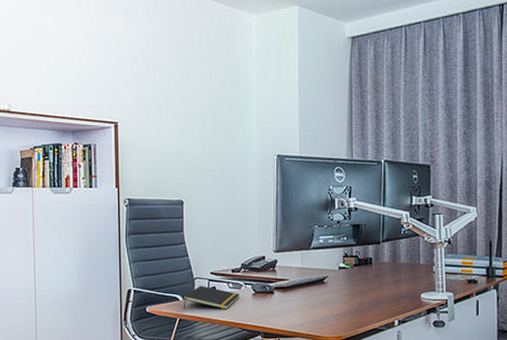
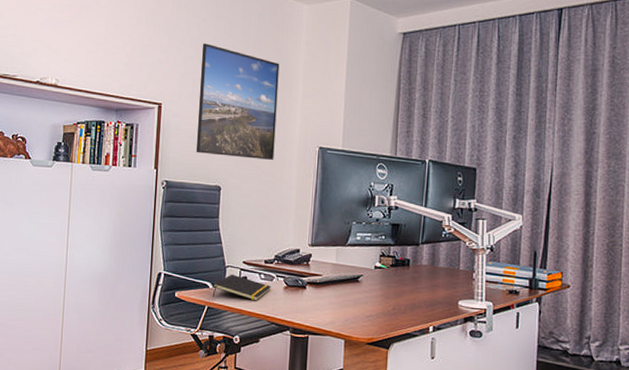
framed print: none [154,59,234,171] -> present [195,43,280,160]

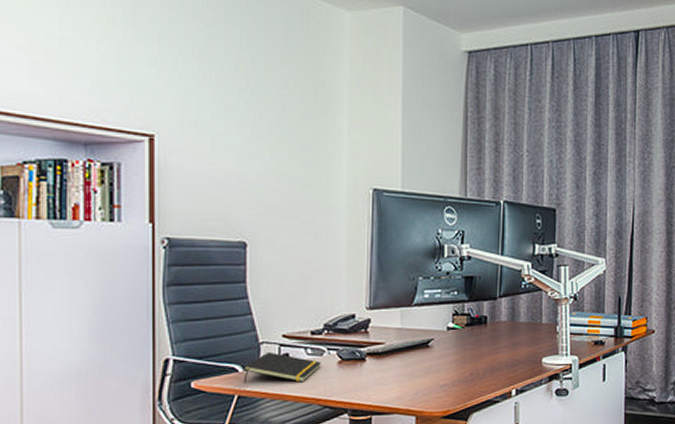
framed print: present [195,43,280,160] -> none [208,55,317,206]

